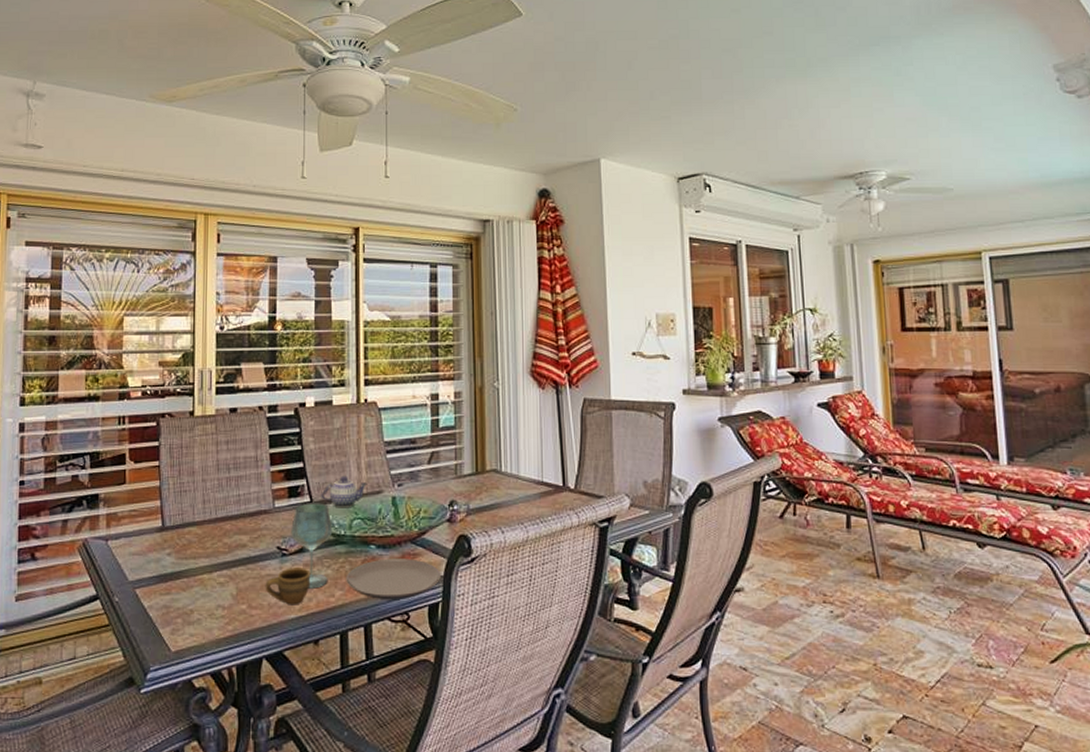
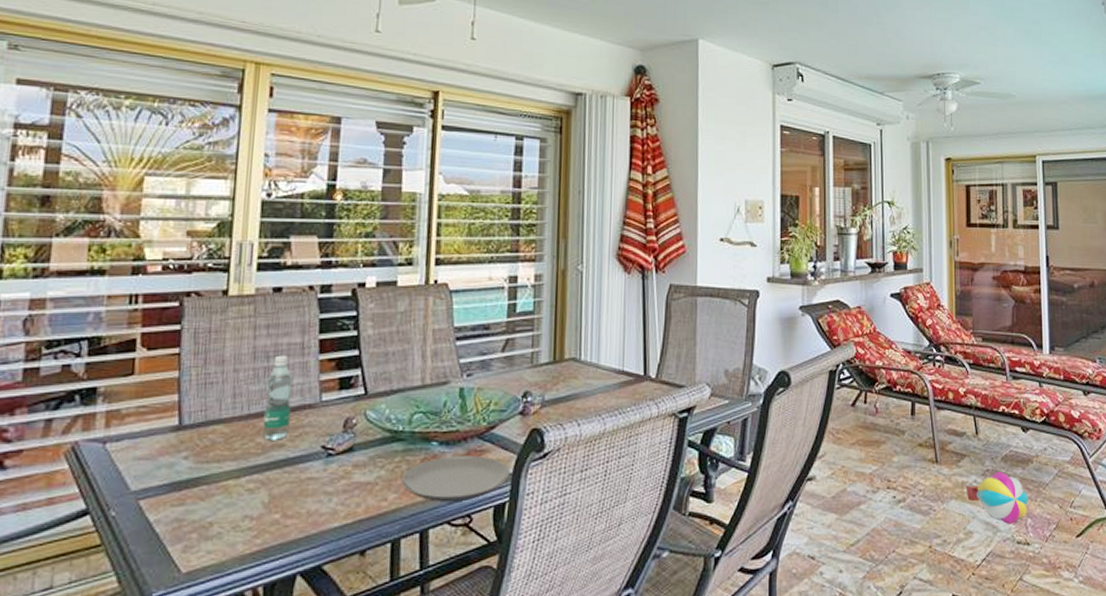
bottle: none [228,467,250,541] -> present [263,355,293,440]
cup: present [265,568,311,605] -> none [304,469,361,512]
wine glass: present [291,503,333,589] -> none [339,395,390,493]
teapot: present [321,475,368,508] -> none [377,365,433,401]
beach ball: none [913,589,990,645] -> present [966,471,1029,524]

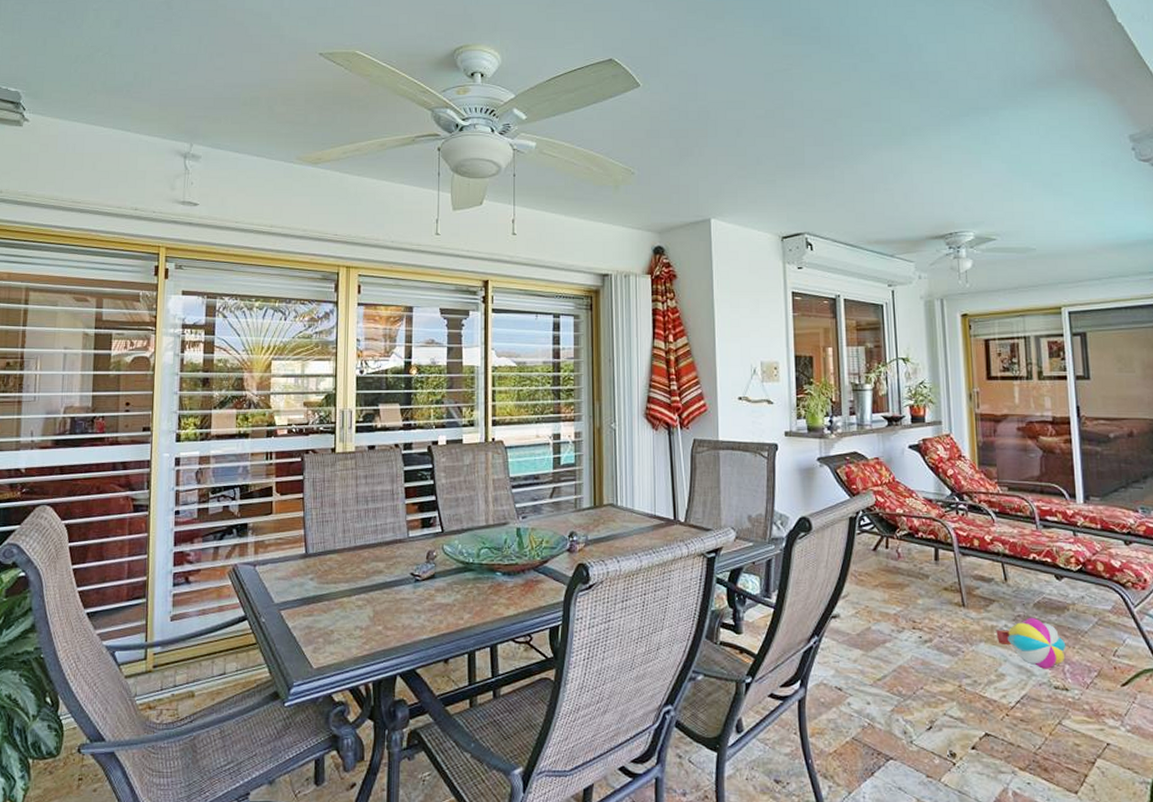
bottle: present [263,355,293,440] -> none [366,500,387,568]
plate: present [401,455,509,501] -> none [474,585,561,622]

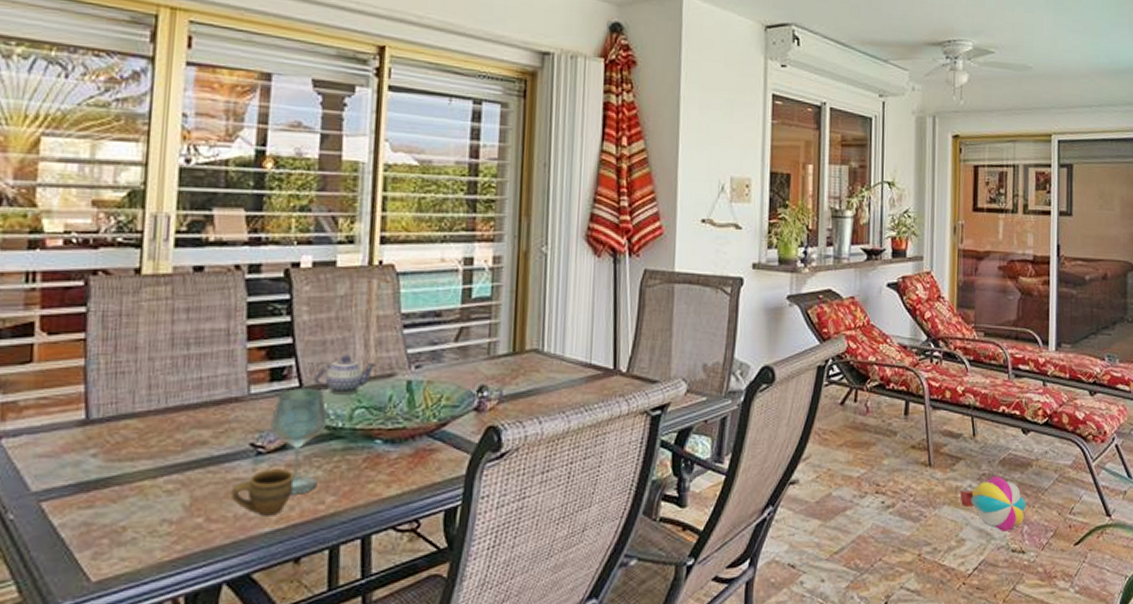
cup: none [399,592,442,627] -> present [230,469,295,516]
wine glass: none [424,533,462,612] -> present [270,388,328,495]
teapot: none [451,508,495,538] -> present [314,354,377,395]

